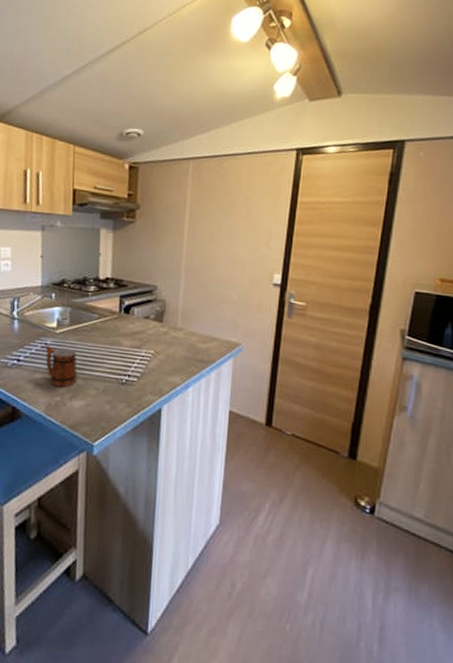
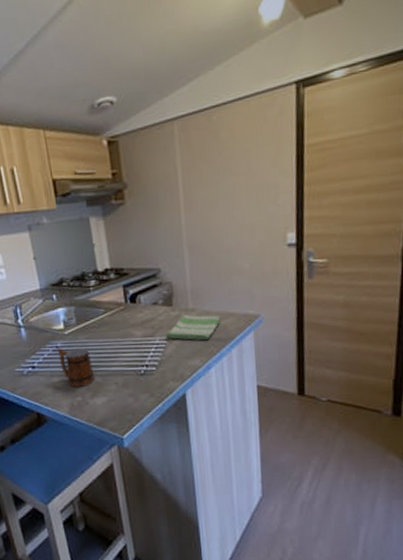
dish towel: none [151,332,206,359] -> present [165,314,221,340]

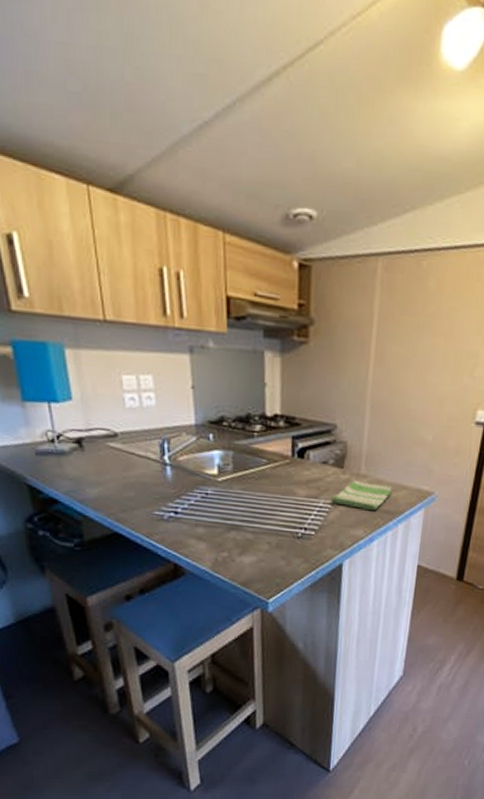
mug: present [57,347,95,387] -> none [206,494,246,542]

